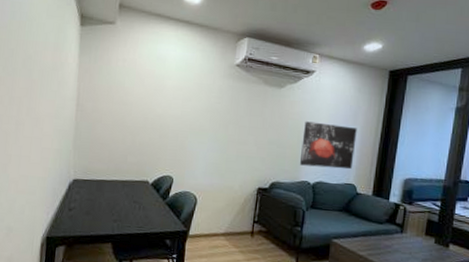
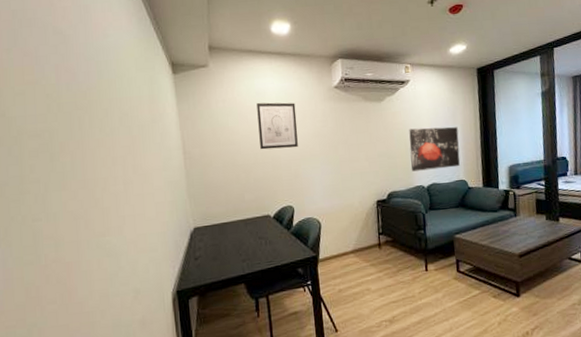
wall art: none [151,67,194,120] -> present [256,102,298,150]

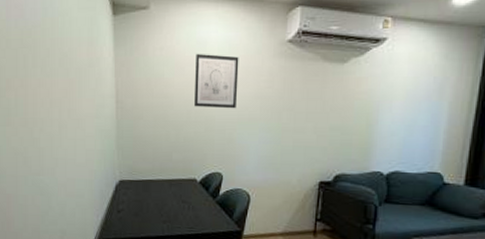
wall art: present [409,126,460,172] -> none [369,101,443,156]

